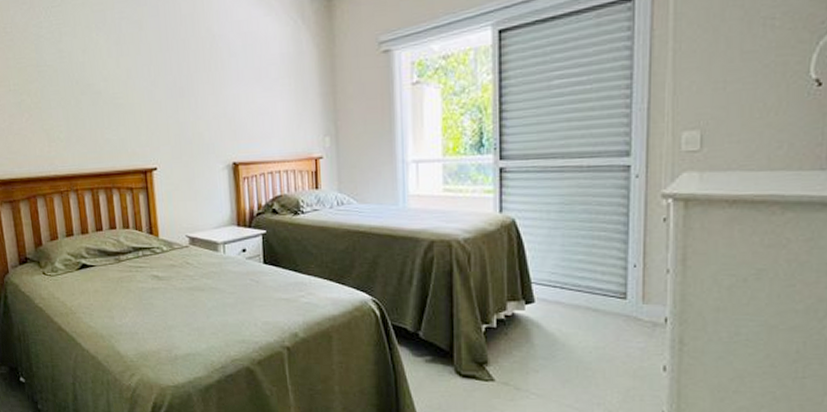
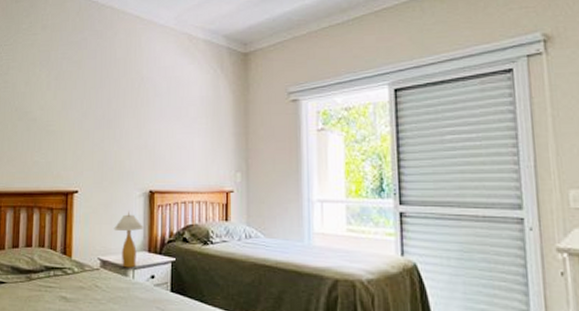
table lamp: none [199,186,230,244] -> present [113,211,144,268]

